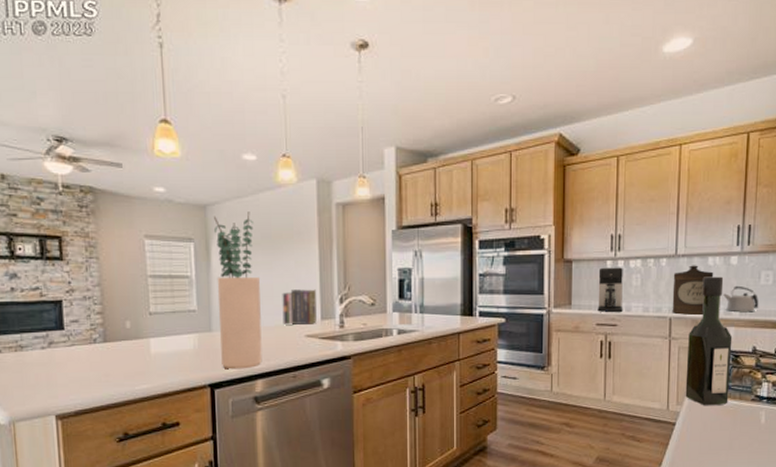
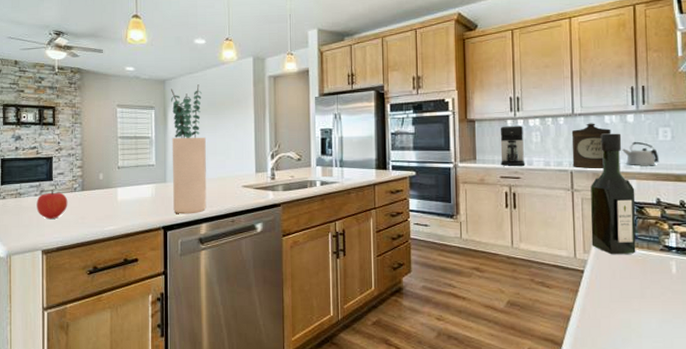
fruit: none [44,342,87,378] -> present [36,190,68,220]
books: present [282,289,317,325] -> none [223,147,252,177]

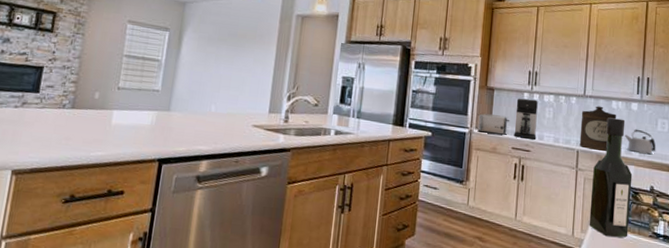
fruit: present [36,190,68,220] -> none [14,103,54,137]
vase: present [171,84,207,214] -> none [173,12,224,150]
toaster: none [462,145,496,167] -> present [477,112,510,136]

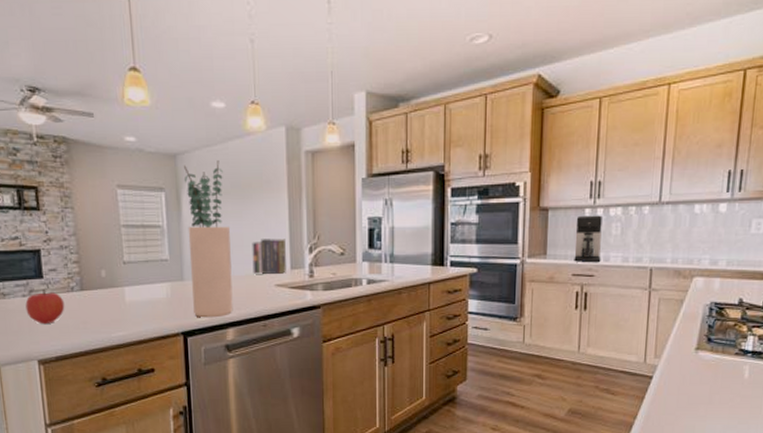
fruit: none [14,103,54,137] -> present [25,290,65,325]
vase: none [173,12,224,150] -> present [184,160,233,318]
books: none [234,83,268,116] -> present [252,239,286,274]
toaster: present [477,112,510,136] -> none [530,238,569,263]
canister: present [579,106,617,151] -> none [653,213,700,265]
bottle: present [589,117,633,238] -> none [664,225,718,358]
kettle: present [625,129,656,154] -> none [709,234,748,263]

